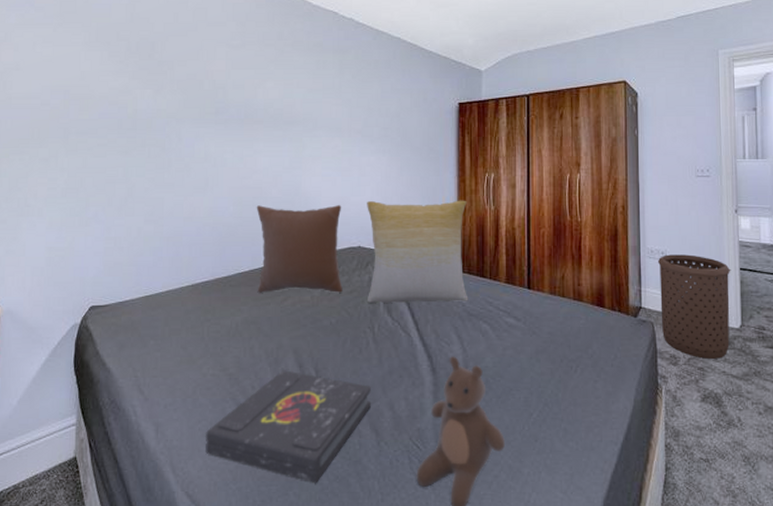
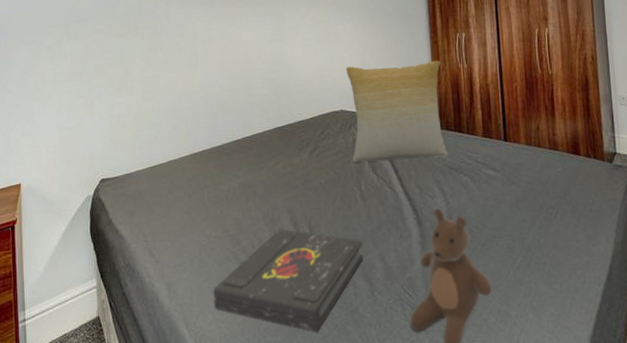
pillow: present [256,205,343,293] -> none [243,72,329,159]

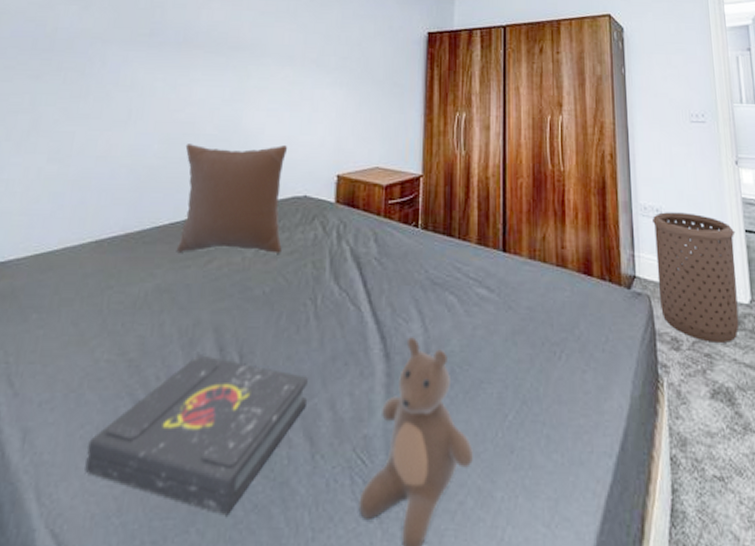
pillow: none [243,72,329,159] -> present [176,144,288,254]
pillow: present [346,60,448,163] -> none [311,142,434,267]

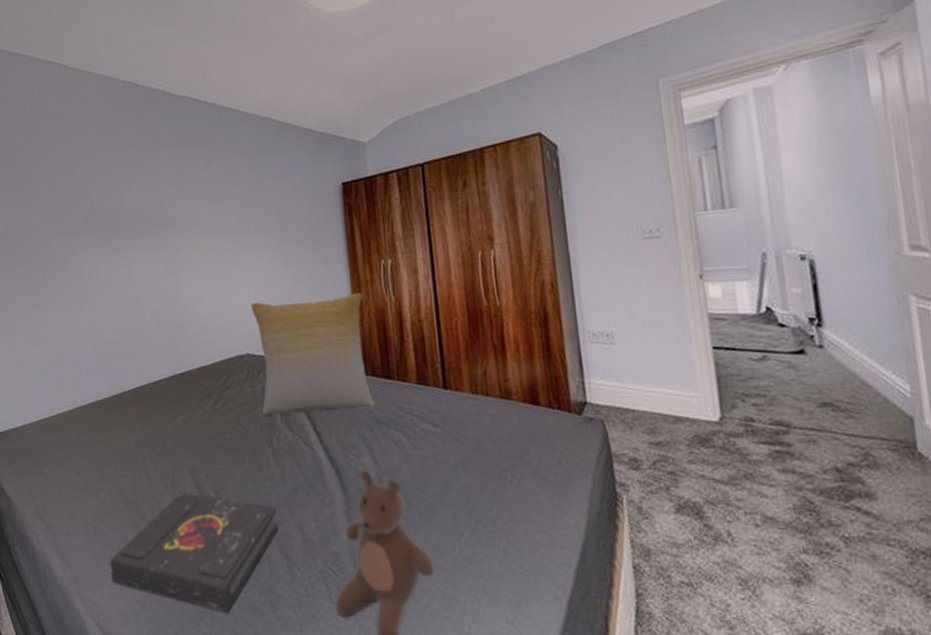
pillow: present [176,144,288,254] -> none [135,310,235,411]
pillow: none [311,142,434,267] -> present [251,292,376,415]
laundry basket: present [653,212,740,342] -> none [603,334,708,461]

